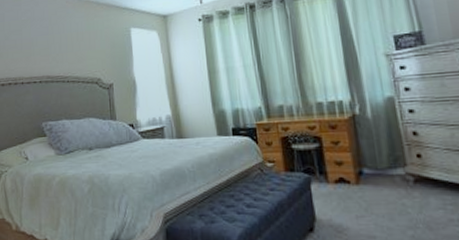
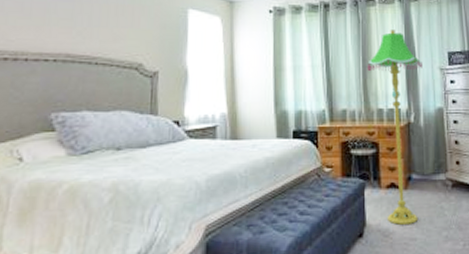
floor lamp: none [300,20,375,221] -> present [367,30,423,225]

